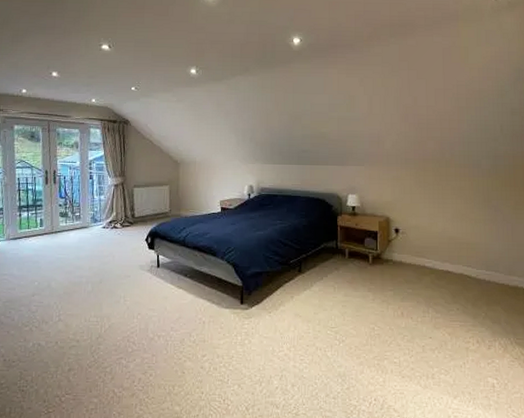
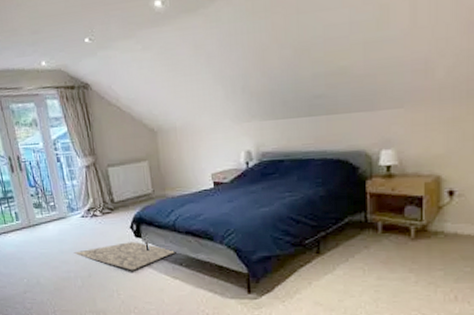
rug: none [89,253,183,279] -> present [73,242,176,271]

